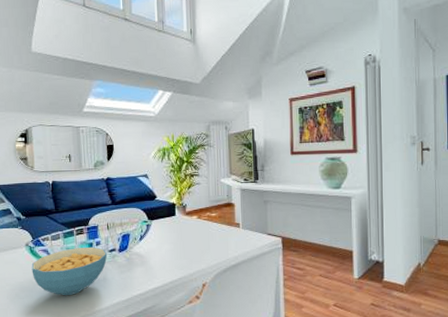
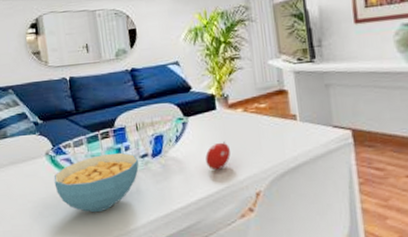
fruit: none [164,242,184,265] -> present [205,142,230,171]

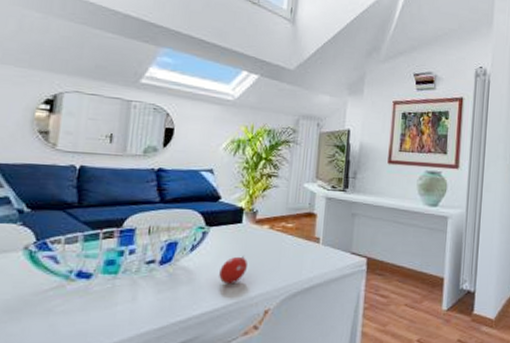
cereal bowl: present [53,152,139,213] -> none [26,255,142,321]

